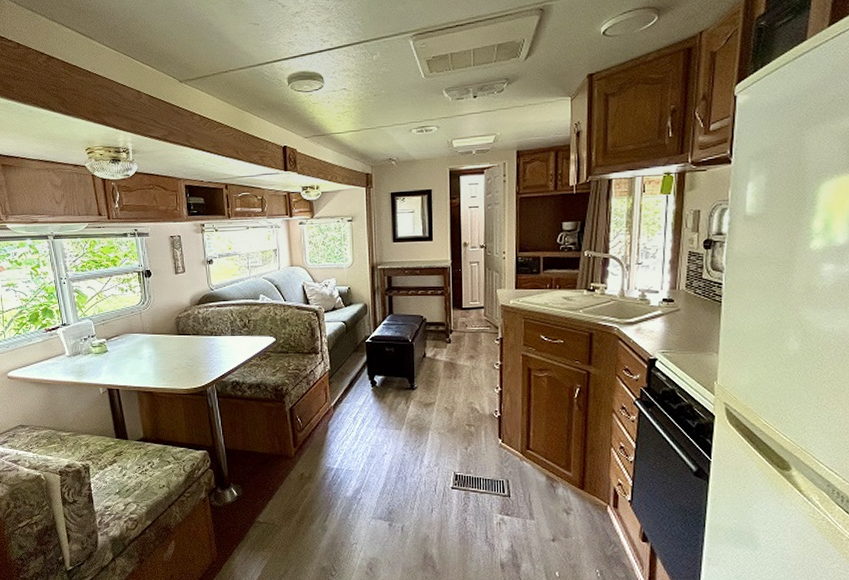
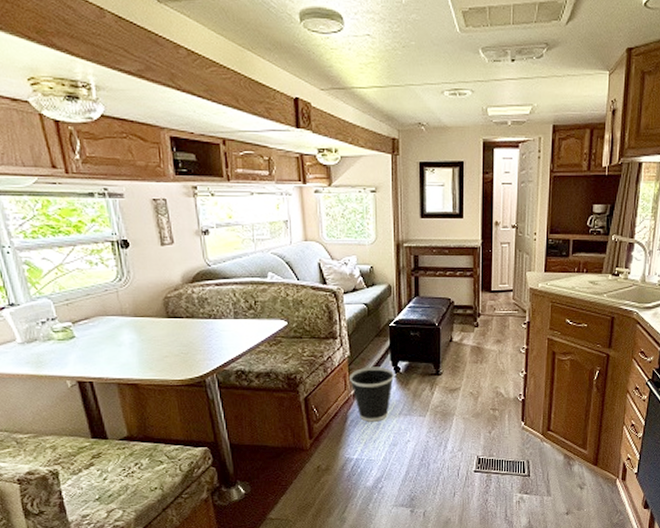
wastebasket: none [330,380,371,433] -> present [350,366,394,422]

